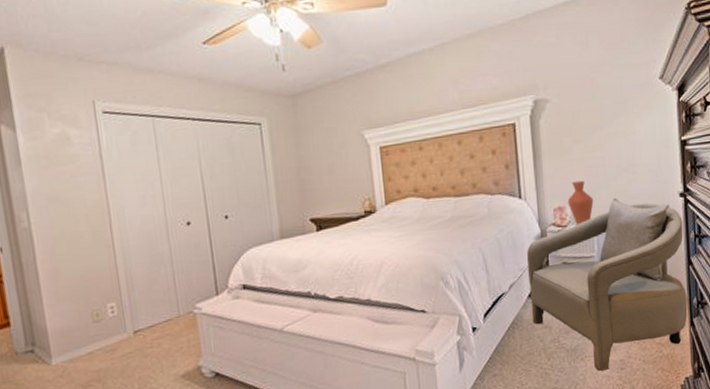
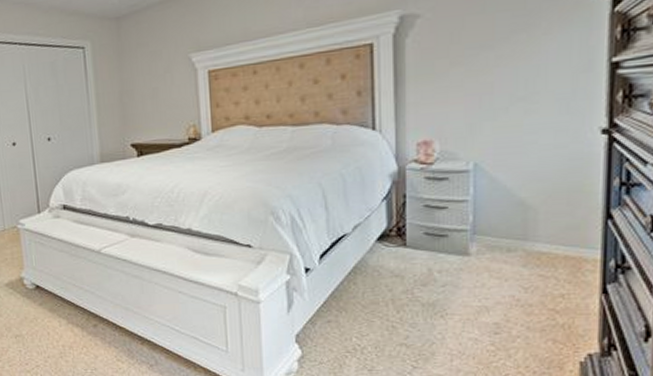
armchair: present [526,197,688,371] -> none [377,132,603,332]
vase: present [567,180,594,225] -> none [436,110,473,163]

